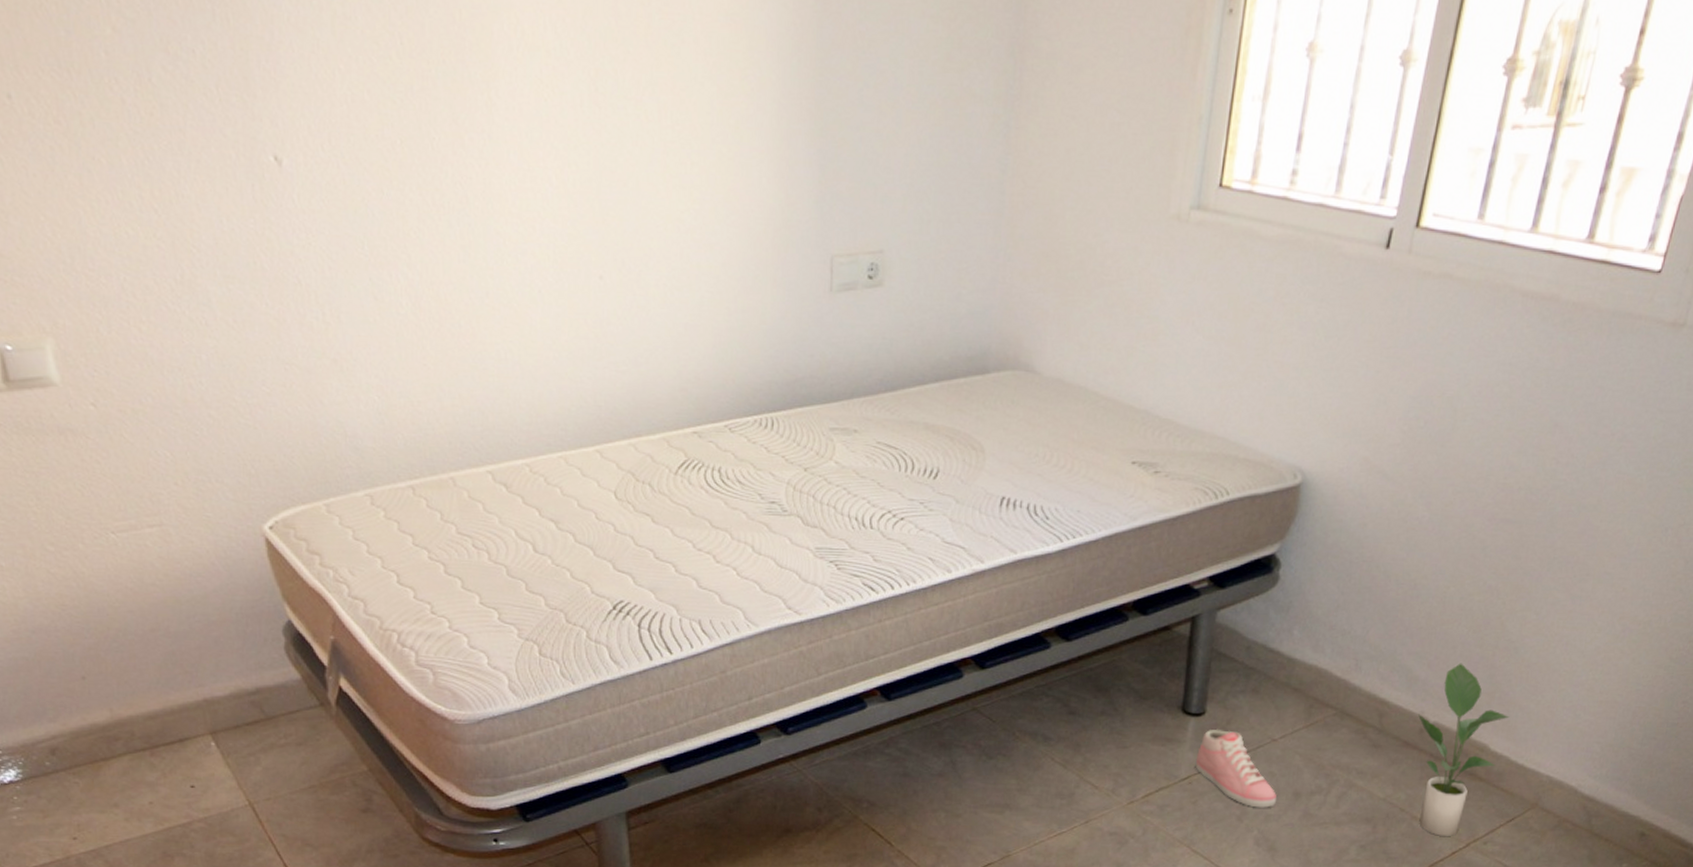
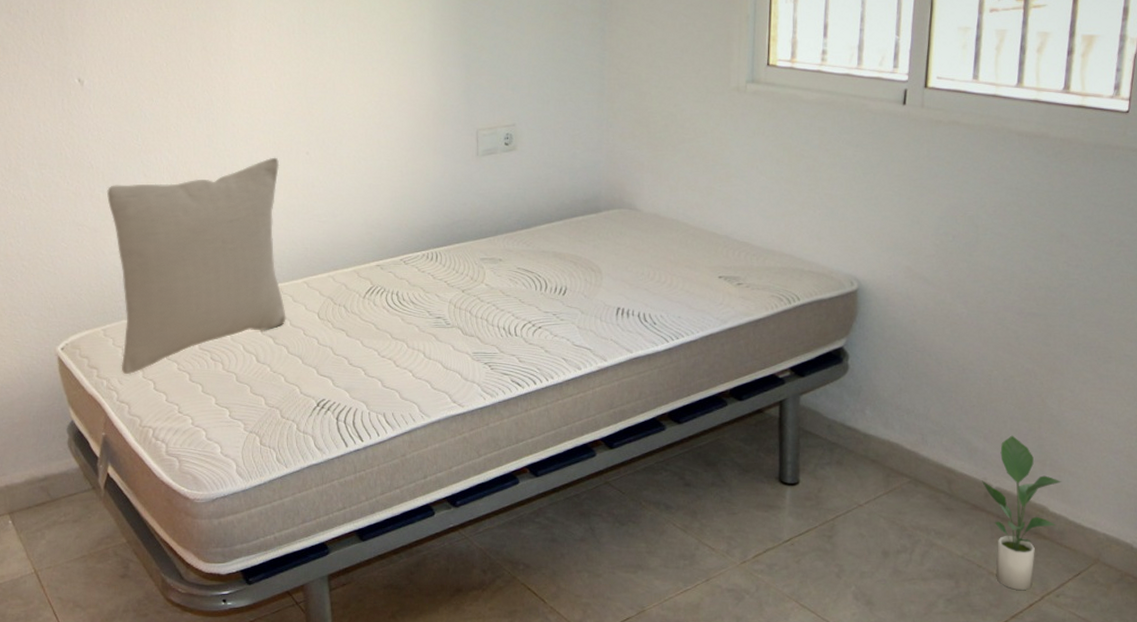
pillow: none [322,281,572,563] -> present [106,157,286,374]
sneaker: present [1195,729,1276,808] -> none [795,496,868,566]

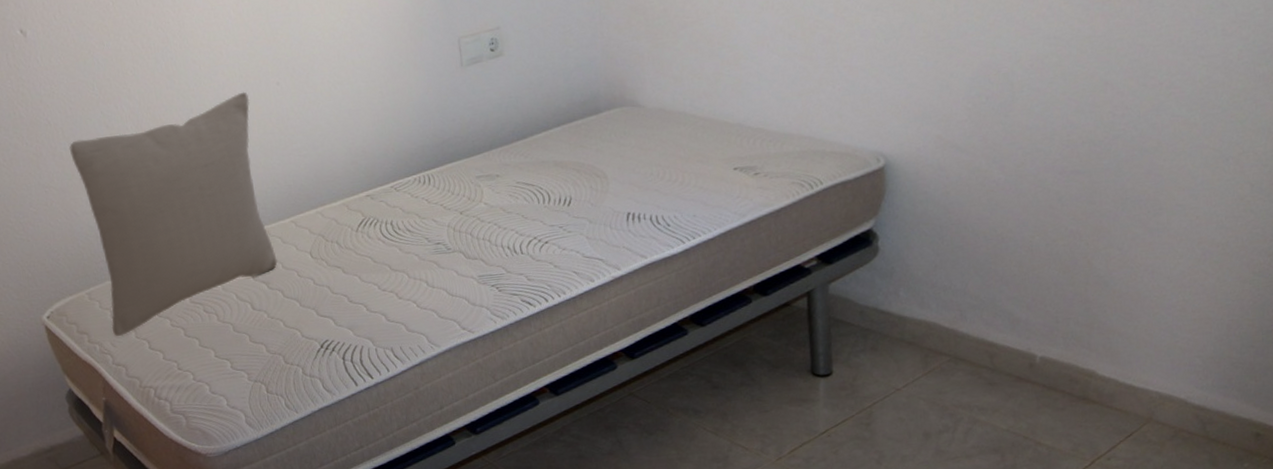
potted plant: present [982,435,1062,591] -> none [1026,301,1111,458]

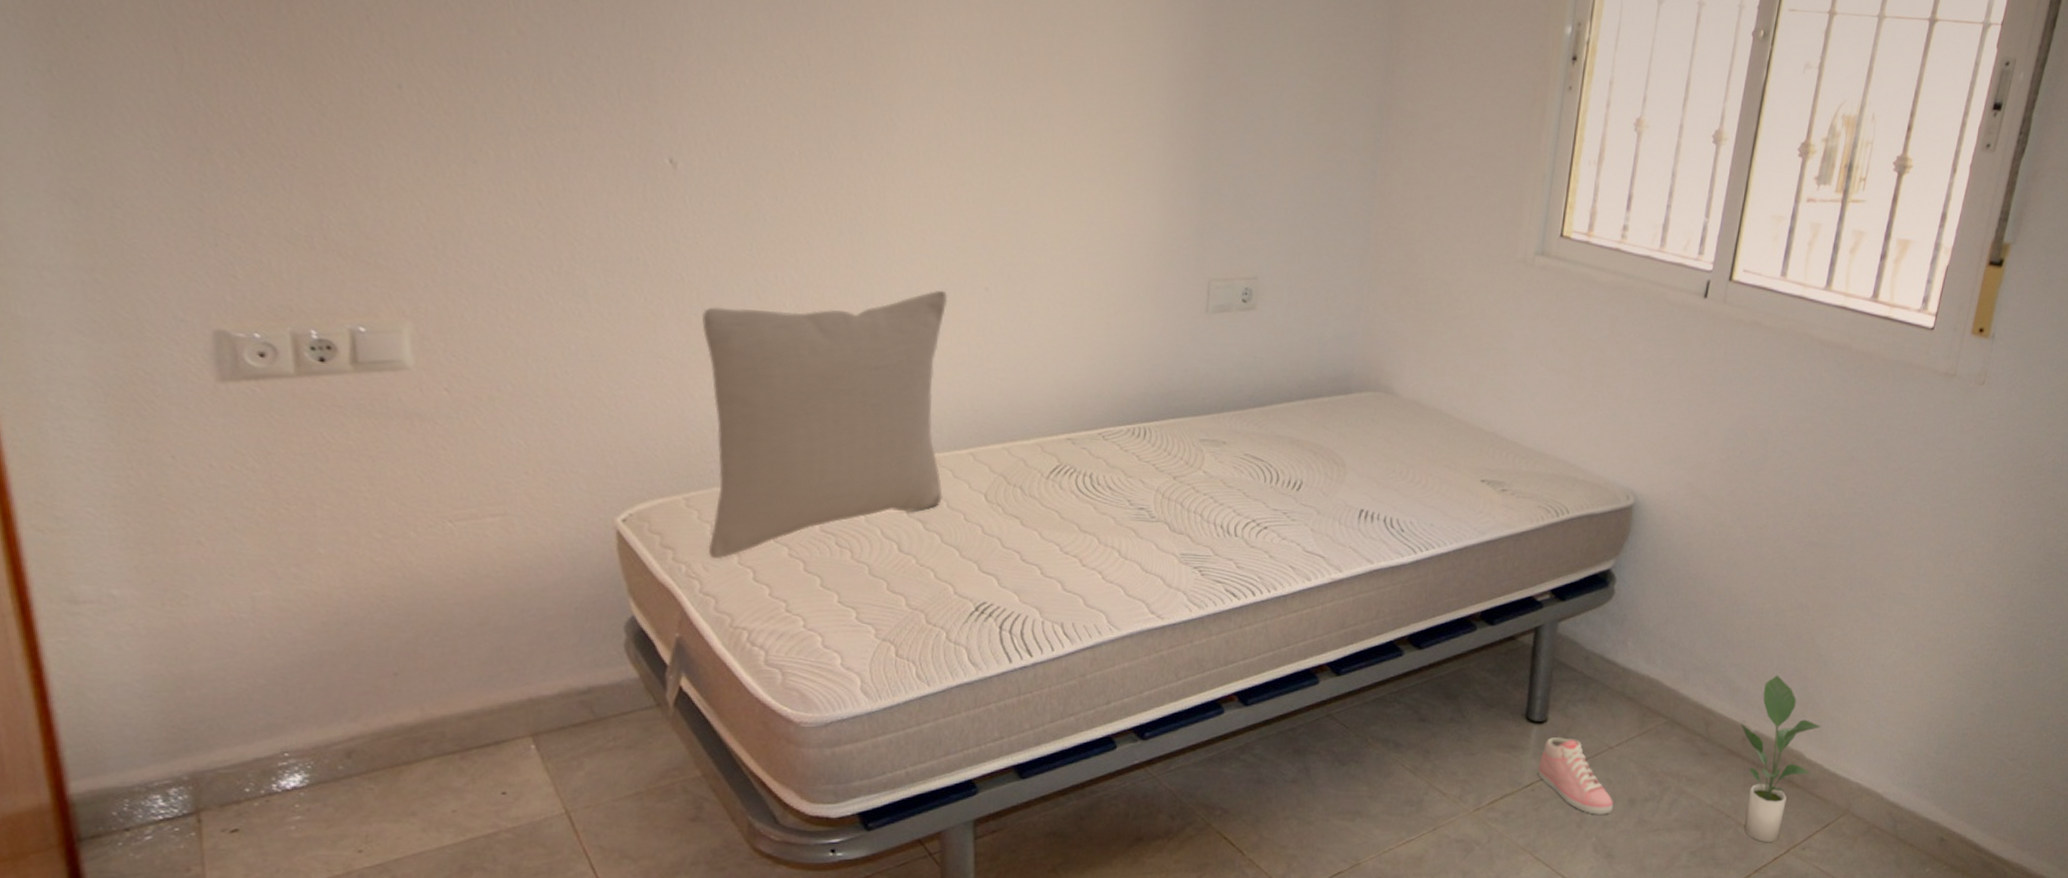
sneaker: none [830,385,909,451] -> present [1537,736,1613,815]
potted plant: none [1026,301,1111,458] -> present [1741,675,1822,843]

